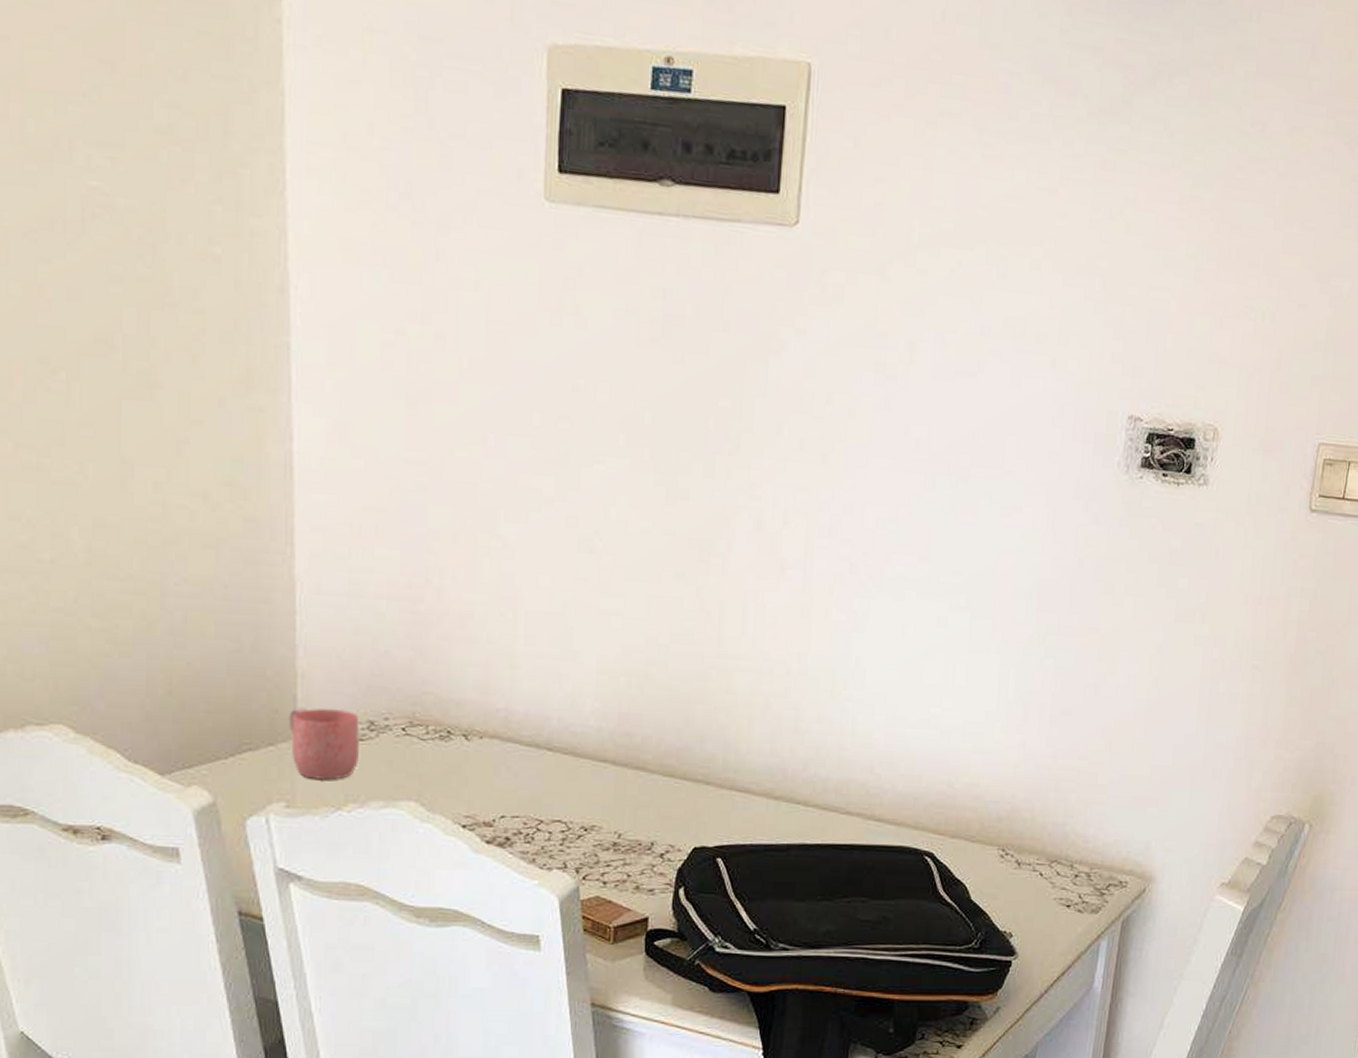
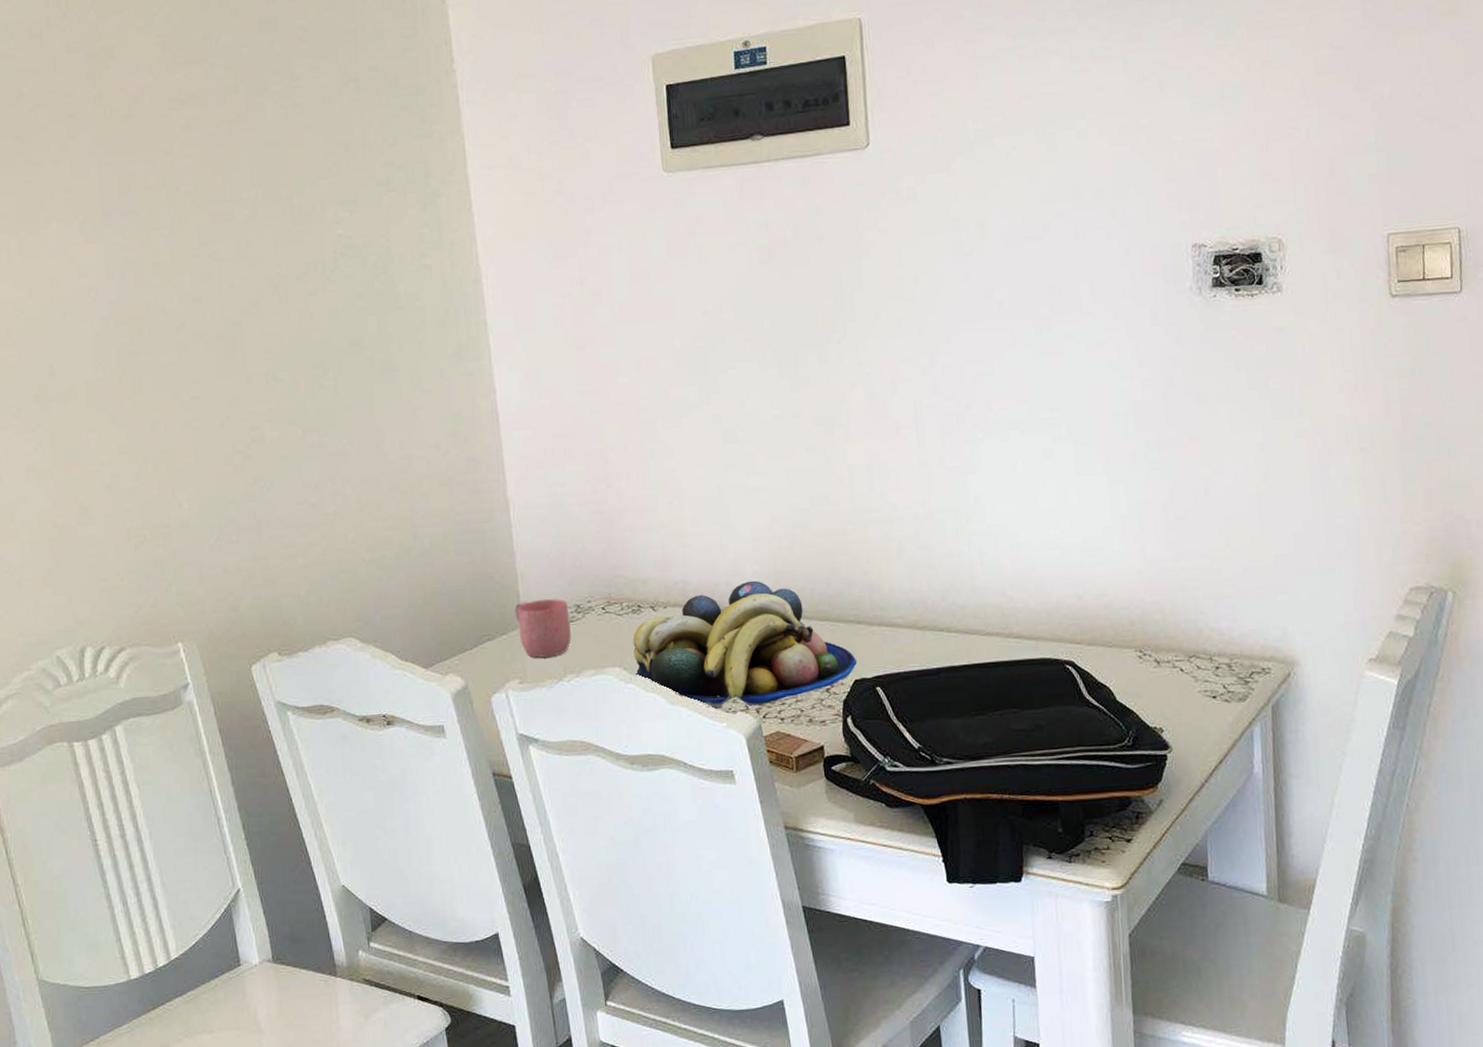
fruit bowl: none [435,719,700,864] -> present [633,580,858,708]

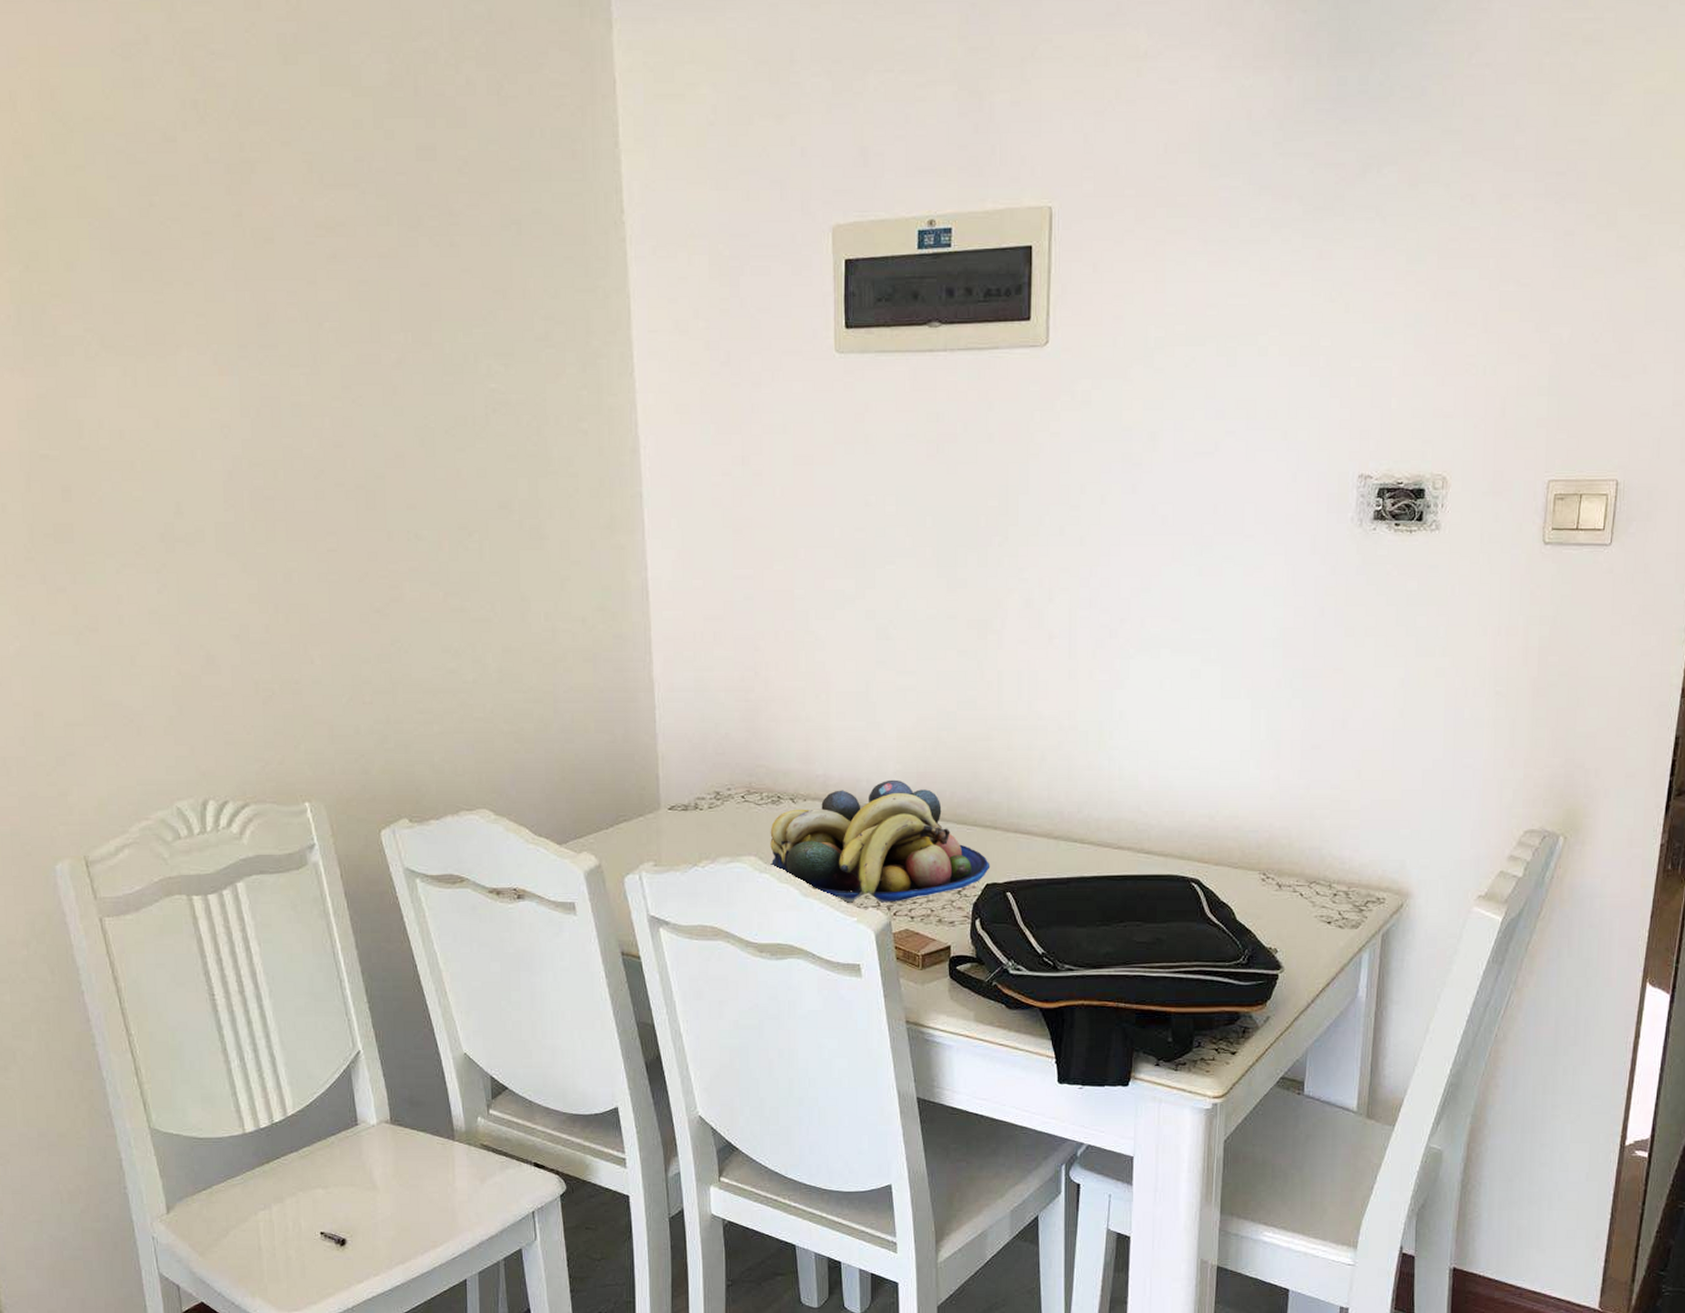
mug: present [514,599,571,658] -> none [653,783,709,842]

